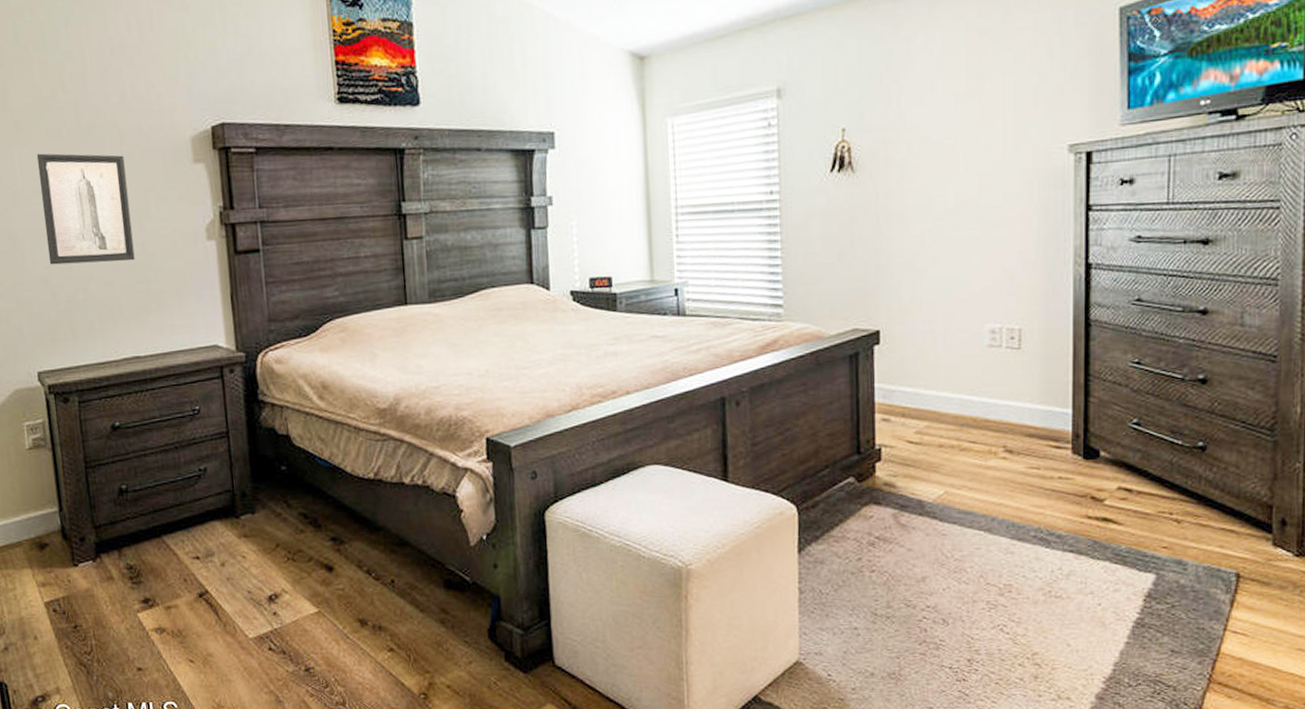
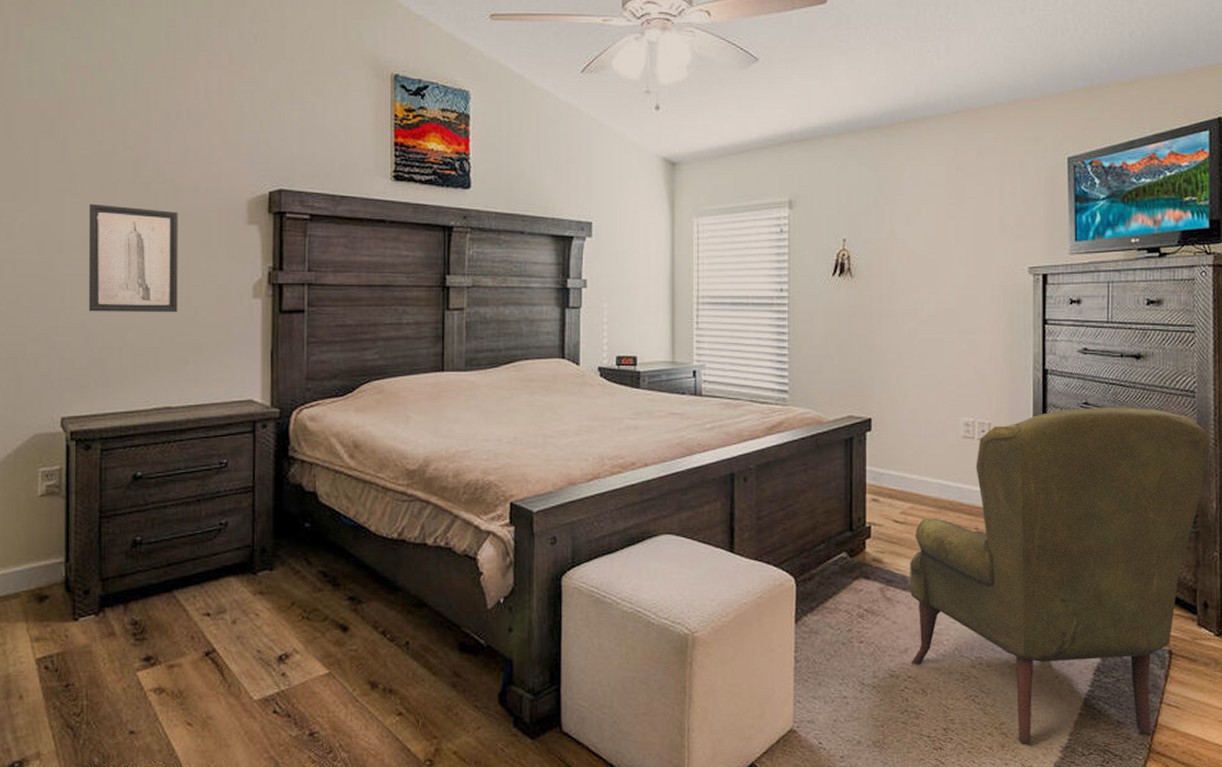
armchair: none [927,301,1295,675] -> present [910,407,1209,745]

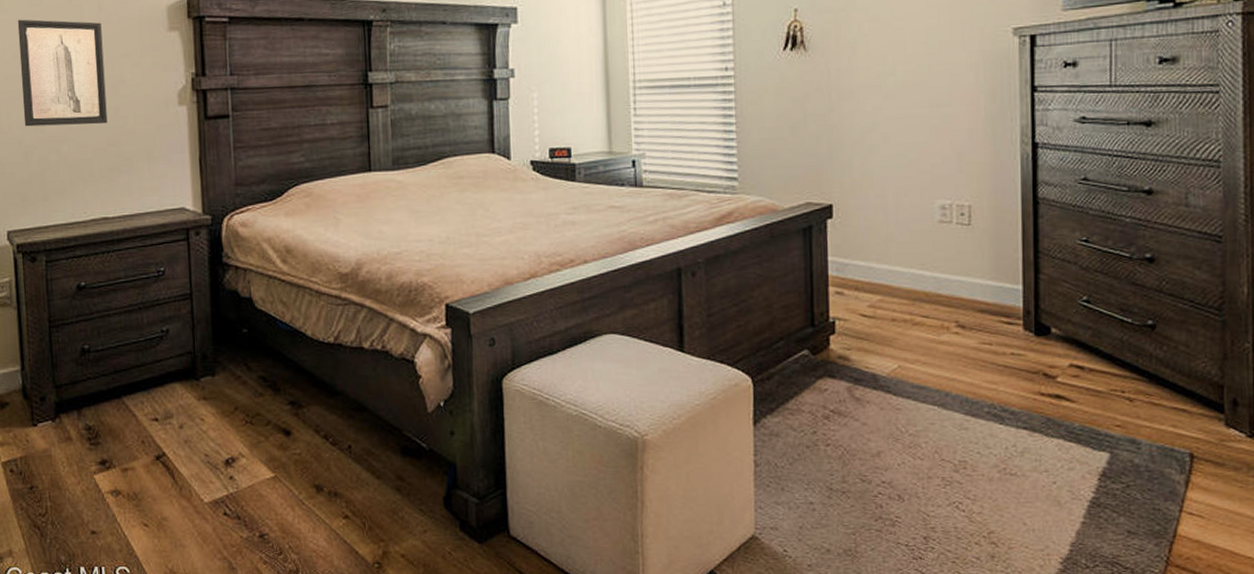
armchair: present [910,407,1209,745] -> none [881,182,1239,555]

